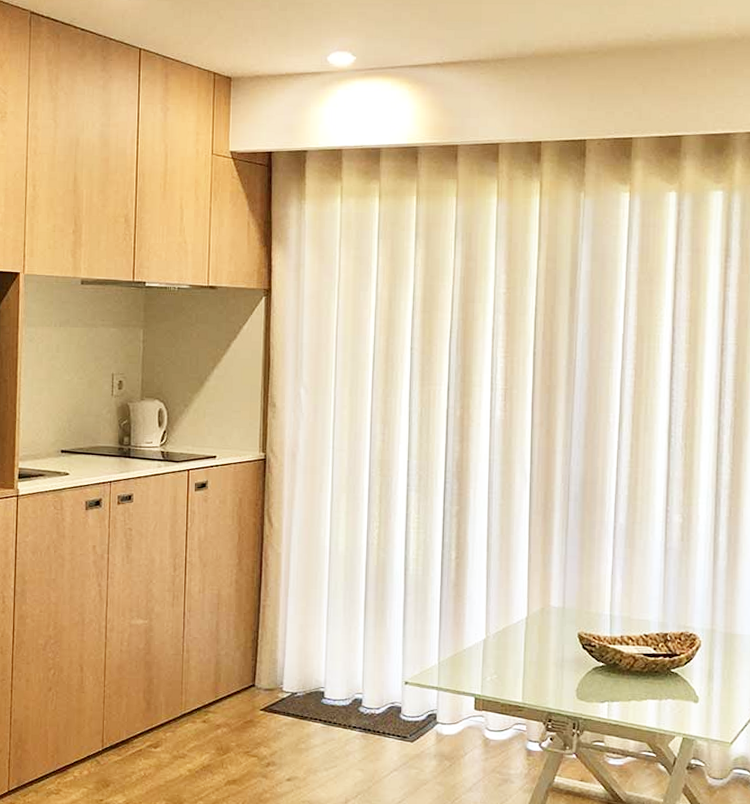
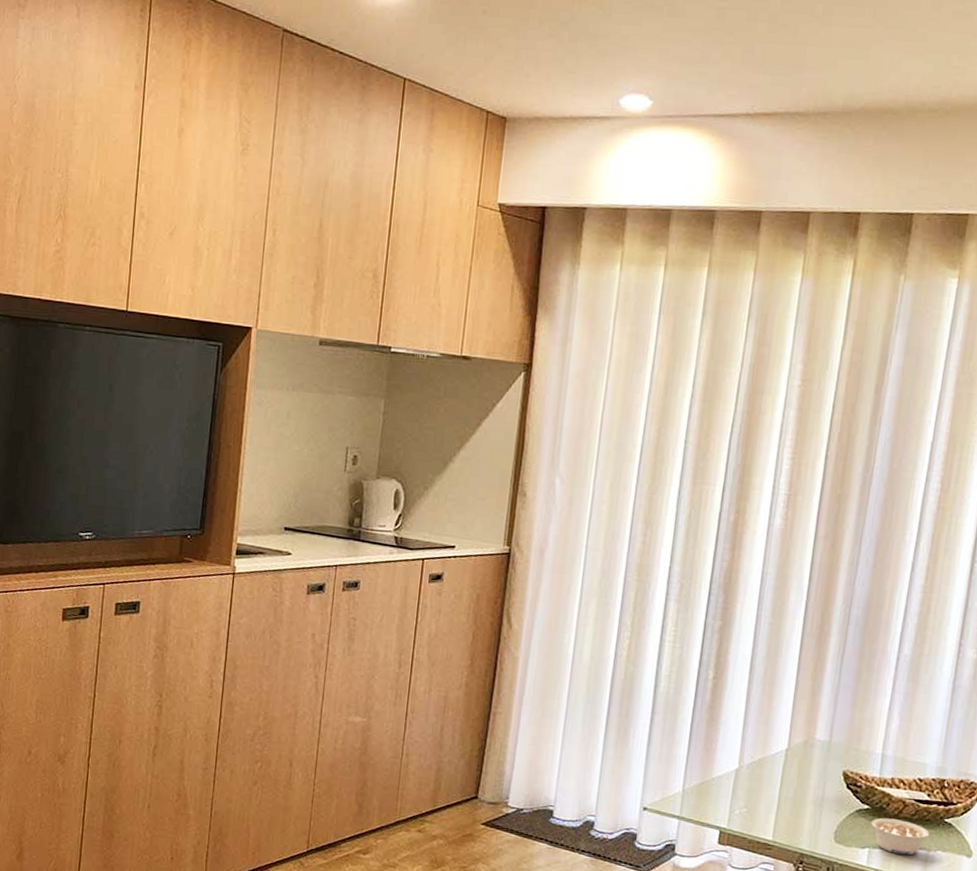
legume: none [607,673,660,705] -> present [871,817,930,855]

